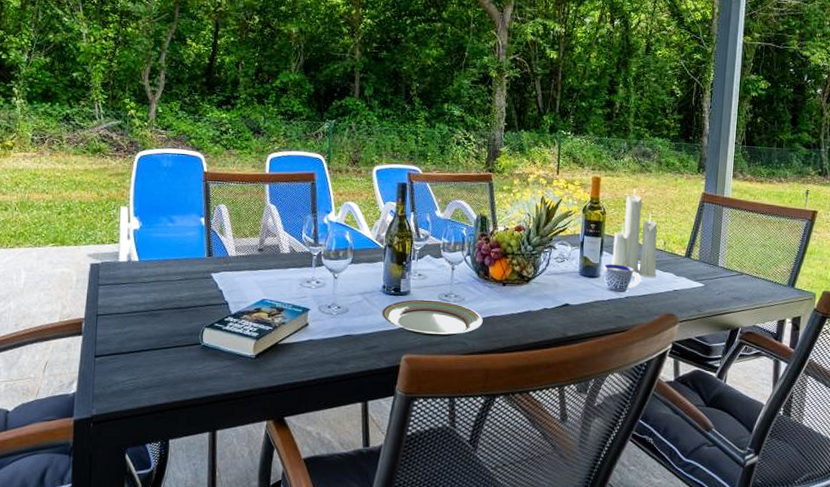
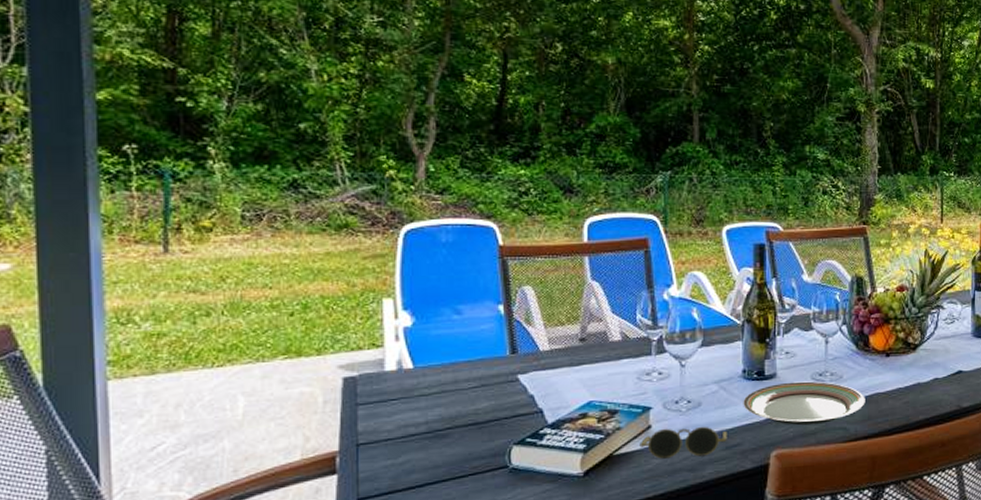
sunglasses: none [299,327,368,353] -> present [640,426,727,459]

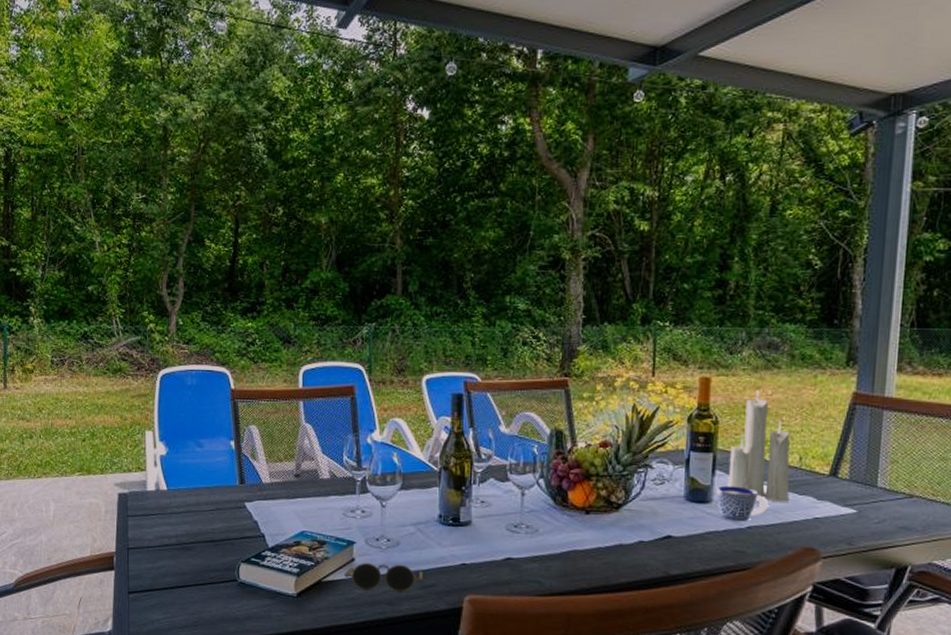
plate: present [743,381,865,426] -> none [438,530,562,575]

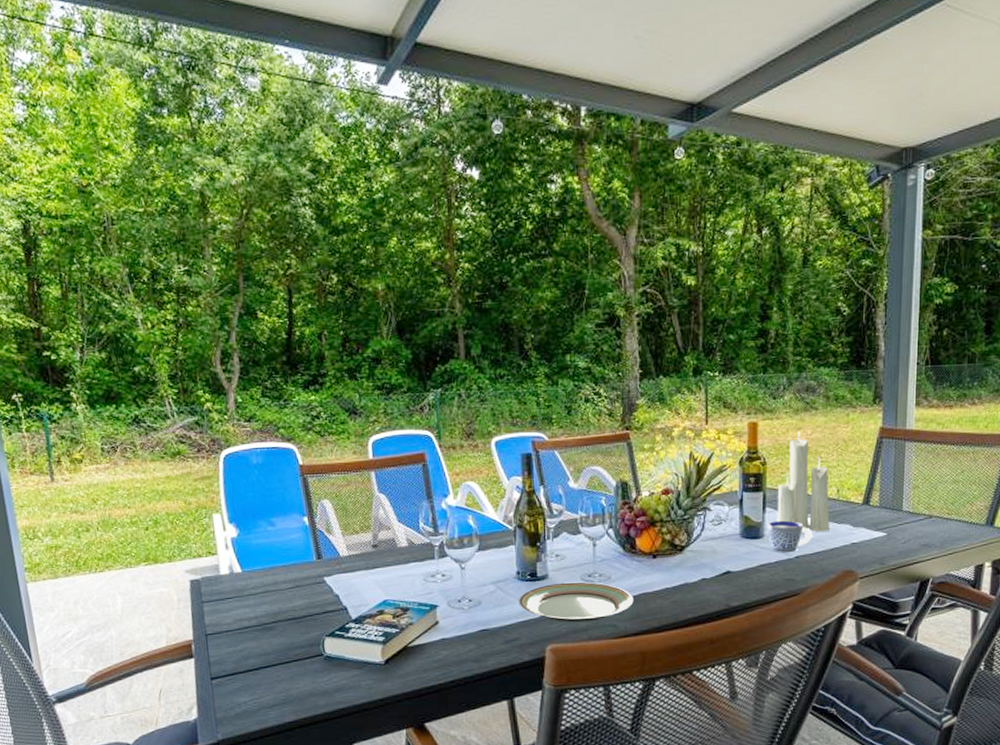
sunglasses: present [344,562,423,592] -> none [430,622,506,651]
plate: none [438,530,562,575] -> present [518,582,634,623]

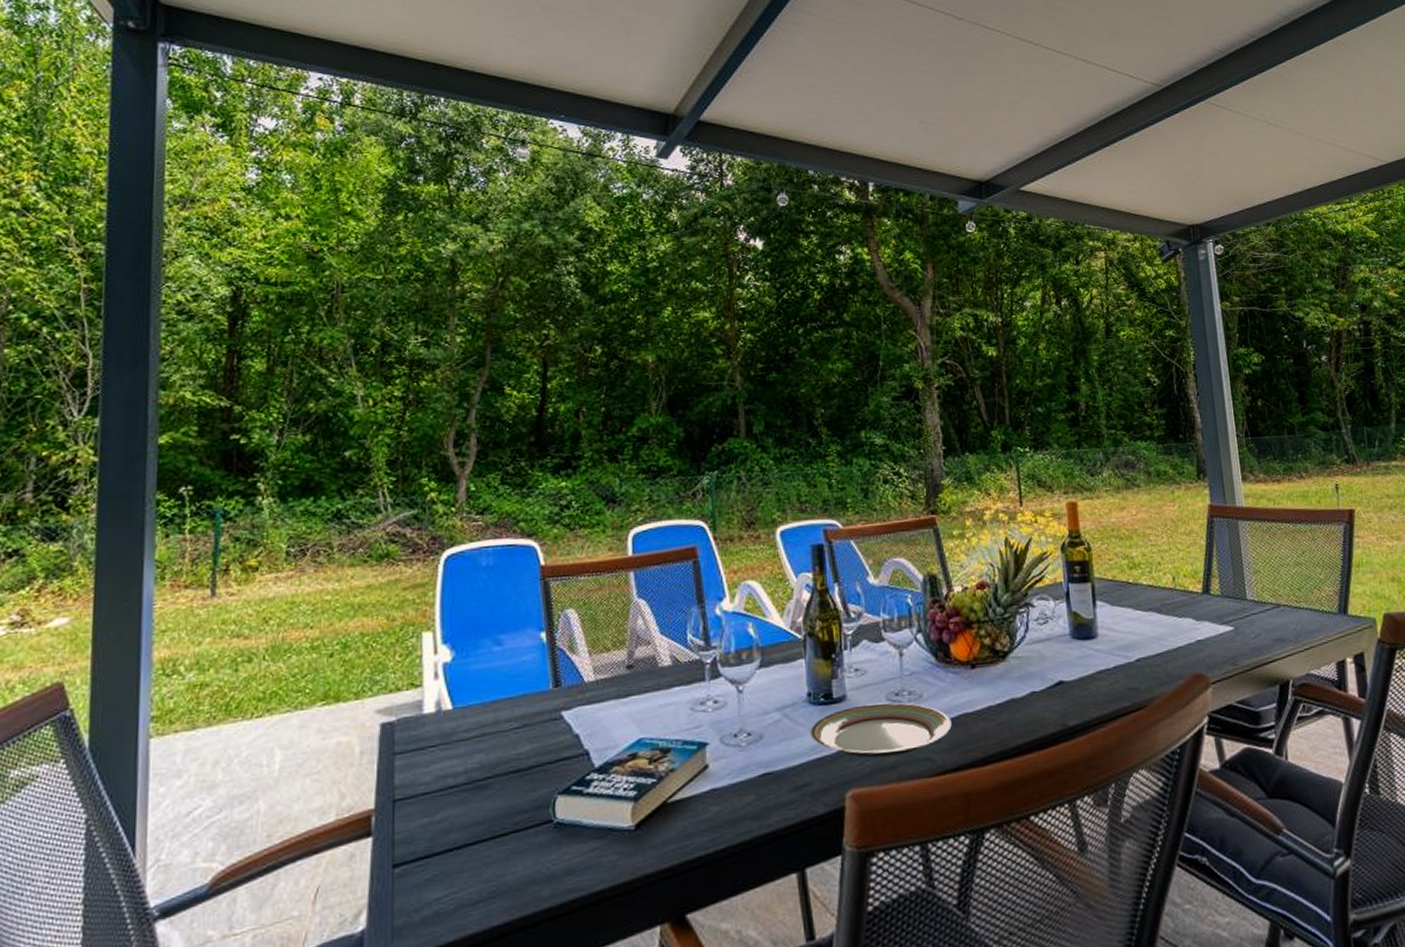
cup: present [767,520,813,552] -> none [1100,615,1152,655]
candle: present [777,431,830,532] -> none [1106,511,1170,628]

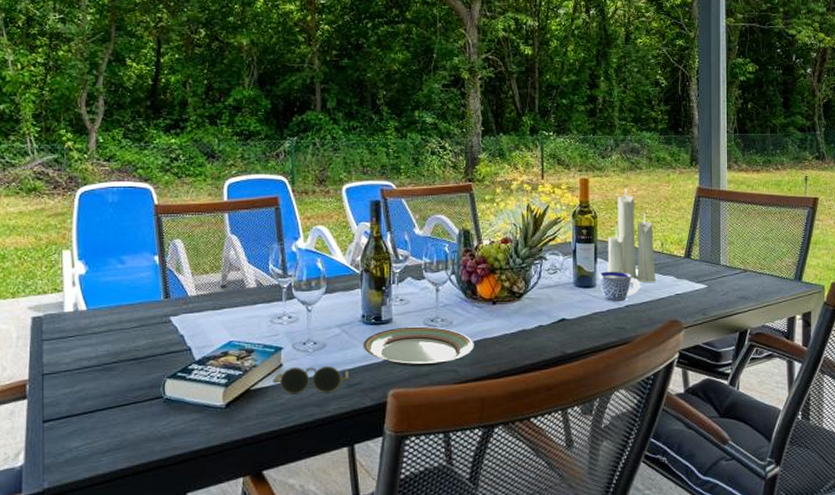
sunglasses: none [696,763,795,806] -> present [273,365,349,394]
cup: none [1100,615,1152,655] -> present [599,271,640,301]
candle: none [1106,511,1170,628] -> present [607,188,656,282]

